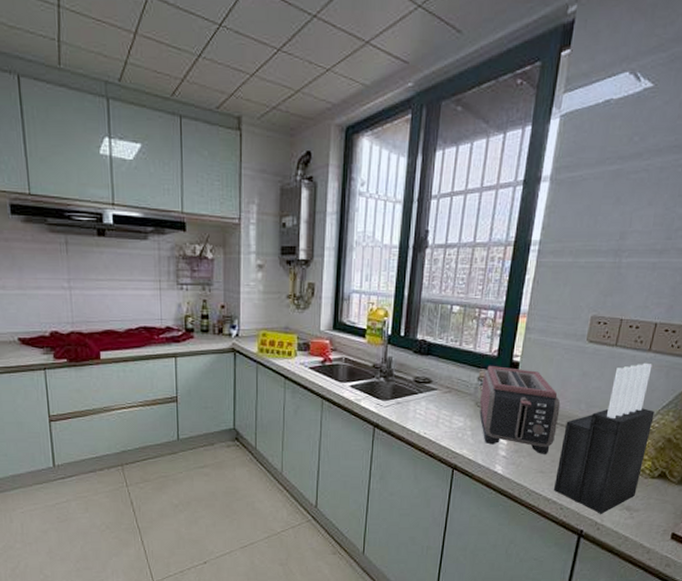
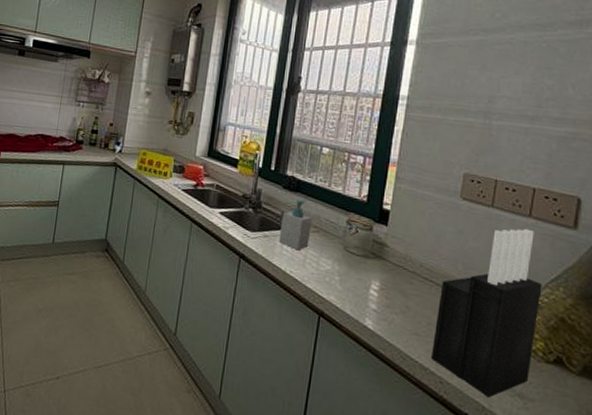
soap bottle: none [411,362,444,413] -> present [278,199,313,251]
toaster: present [479,365,561,454] -> none [348,209,435,315]

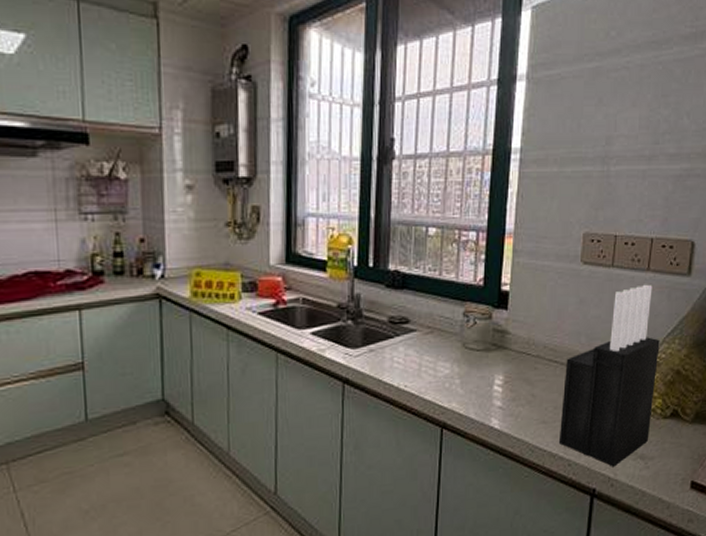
soap bottle: present [278,199,313,251] -> none [387,297,424,360]

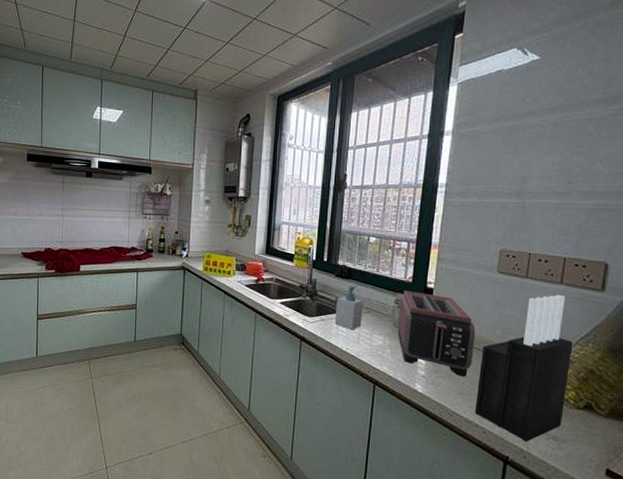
soap bottle: none [387,297,424,360] -> present [334,285,364,330]
toaster: none [468,296,558,401] -> present [398,290,476,377]

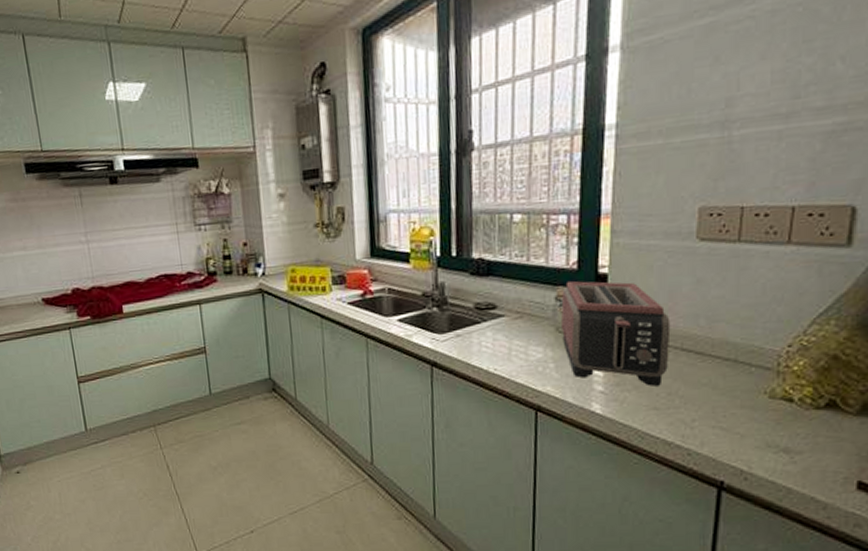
soap bottle: present [334,285,364,330] -> none [474,283,513,344]
knife block: present [474,294,573,442] -> none [674,258,808,460]

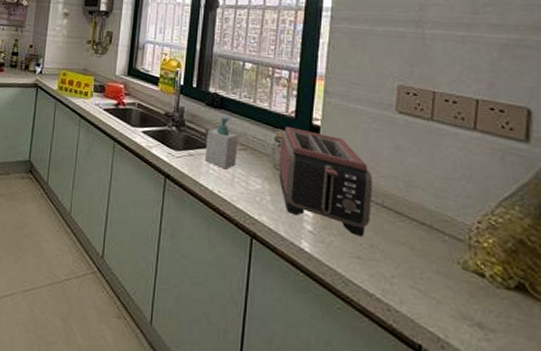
soap bottle: none [474,283,513,344] -> present [204,116,239,170]

